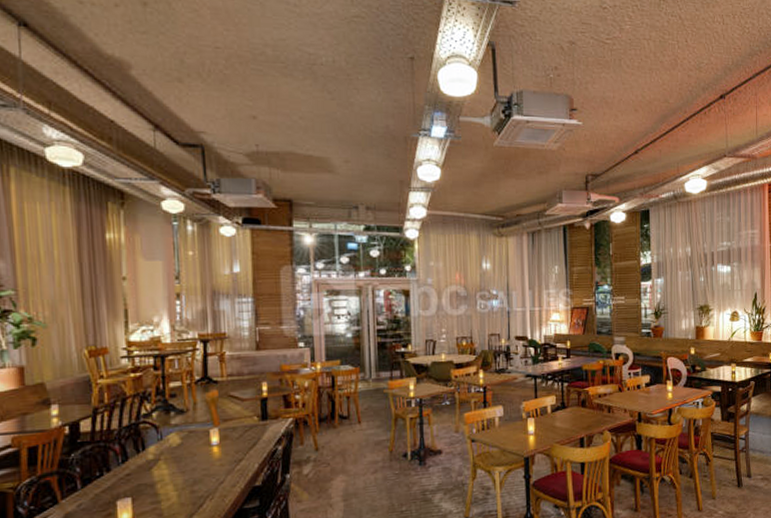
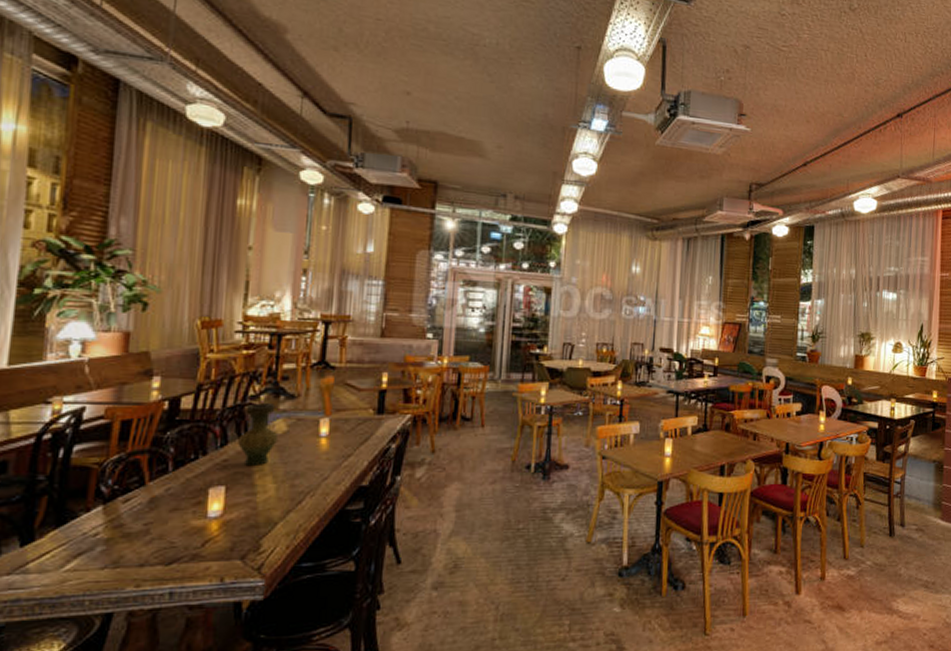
vase: none [137,420,174,478] -> present [238,403,279,467]

